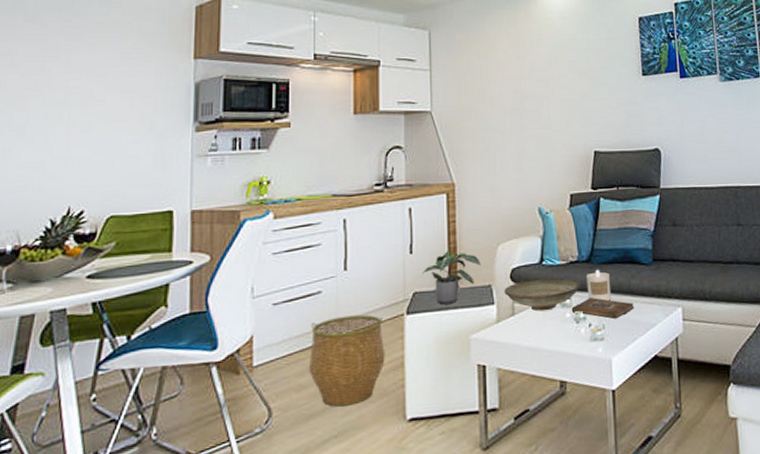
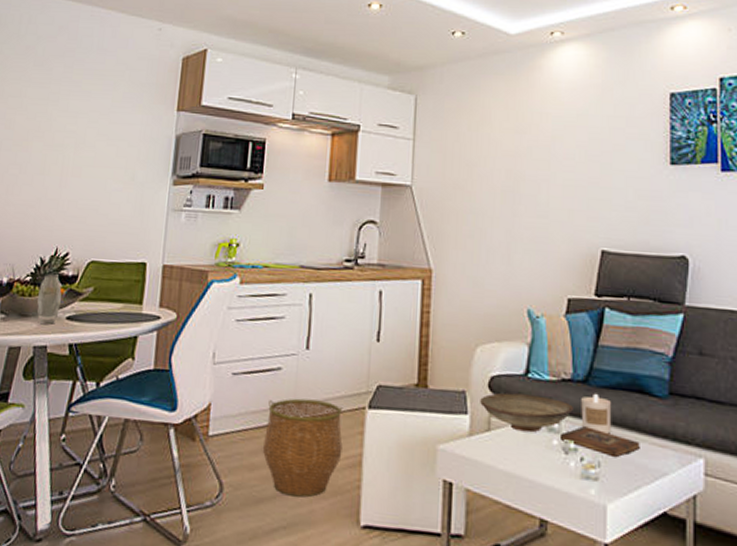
vase: none [50,235,79,288] -> present [37,274,62,325]
potted plant: present [422,251,481,305] -> none [389,344,455,406]

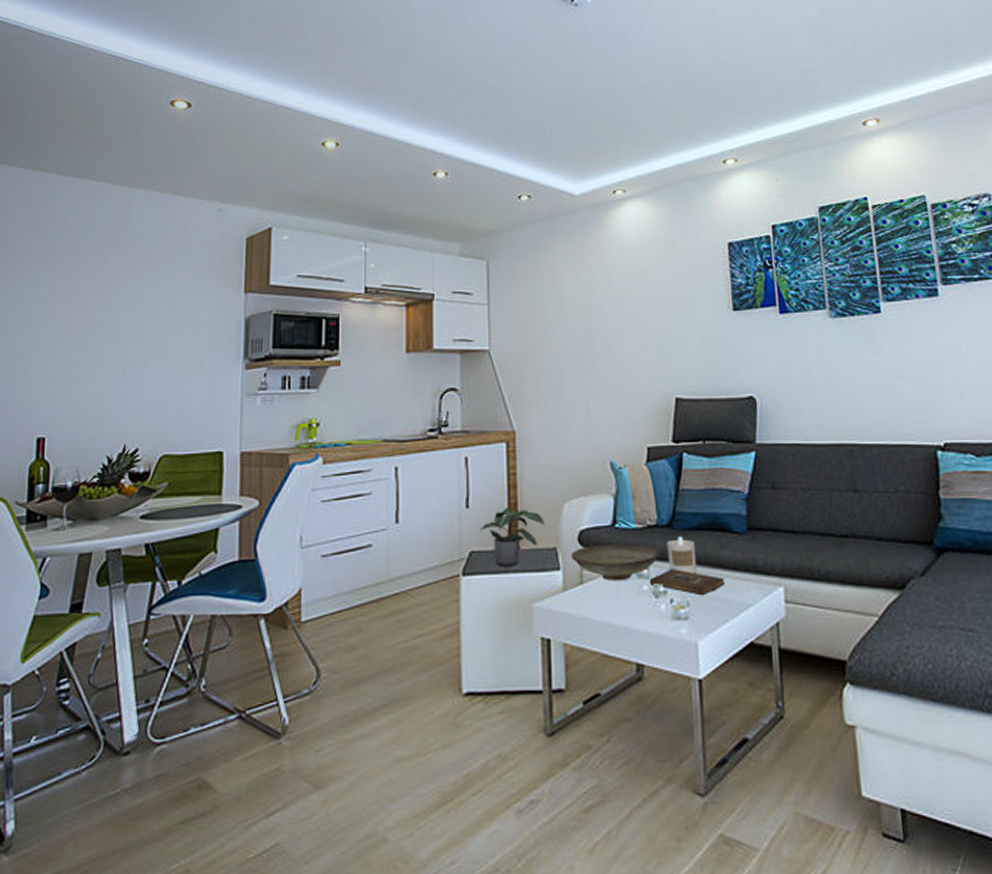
vase: present [37,274,62,325] -> none [107,473,133,527]
basket: present [262,398,343,498] -> none [358,573,439,673]
potted plant: none [389,344,455,406] -> present [479,507,544,567]

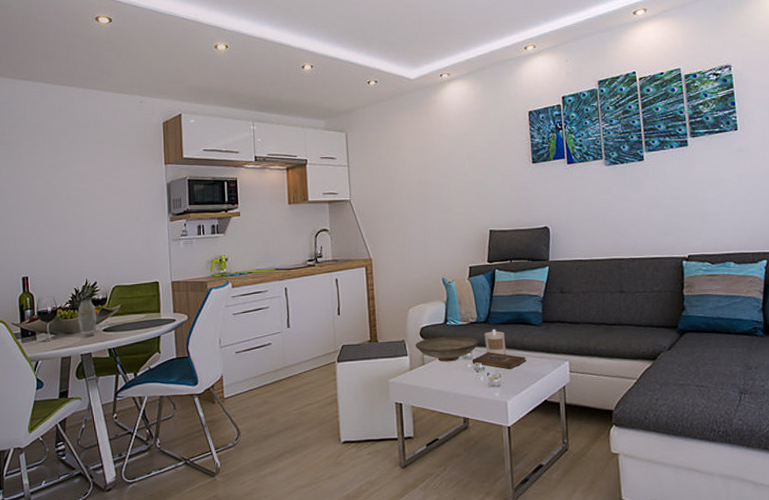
vase: none [107,473,133,527] -> present [78,299,97,338]
potted plant: present [479,507,544,567] -> none [348,313,395,355]

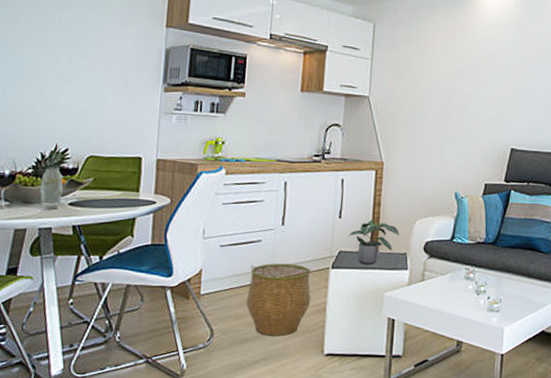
basket: none [265,361,323,430] -> present [246,263,312,337]
potted plant: none [348,313,395,355] -> present [348,220,399,265]
decorative bowl: present [415,336,480,362] -> none [417,253,485,281]
book: present [472,352,526,370] -> none [473,275,529,296]
candle: present [484,329,507,355] -> none [489,252,512,280]

